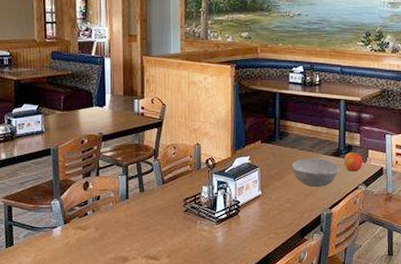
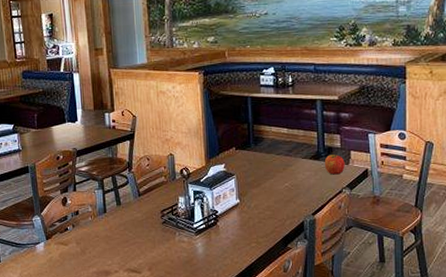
bowl: present [292,158,340,188] -> none [269,163,321,193]

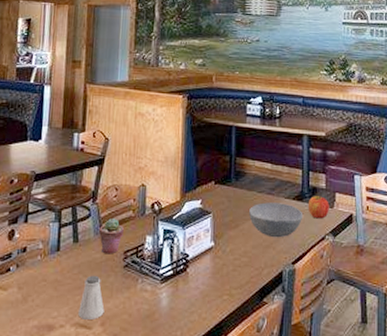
saltshaker: none [128,231,150,266] -> present [78,275,105,320]
potted succulent: none [137,184,159,214] -> present [99,218,124,254]
bowl: none [269,163,321,193] -> present [249,202,304,238]

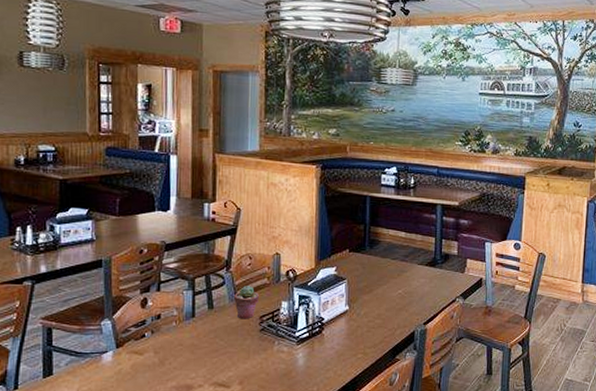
saltshaker: present [78,275,105,320] -> none [216,339,242,379]
bowl: present [249,202,304,238] -> none [383,269,436,301]
apple: present [307,195,329,219] -> none [440,261,461,283]

